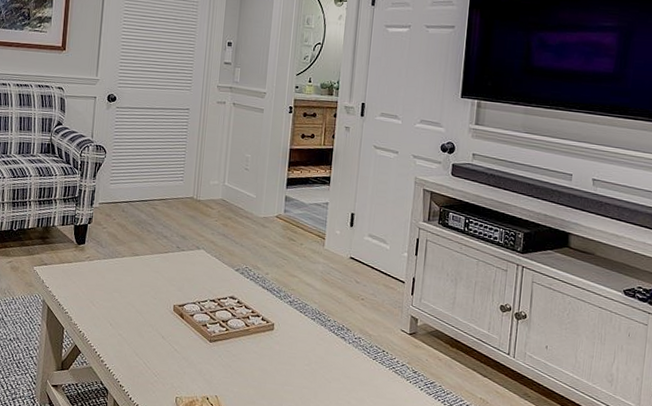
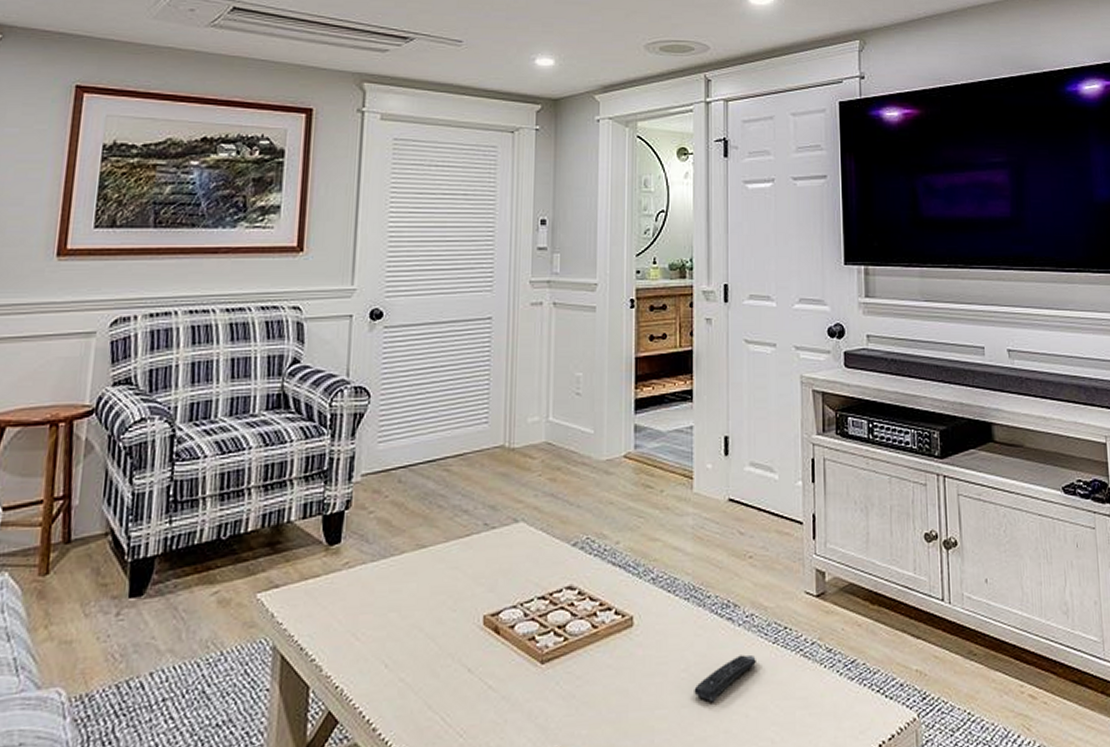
remote control: none [313,362,360,389] -> present [694,654,756,703]

